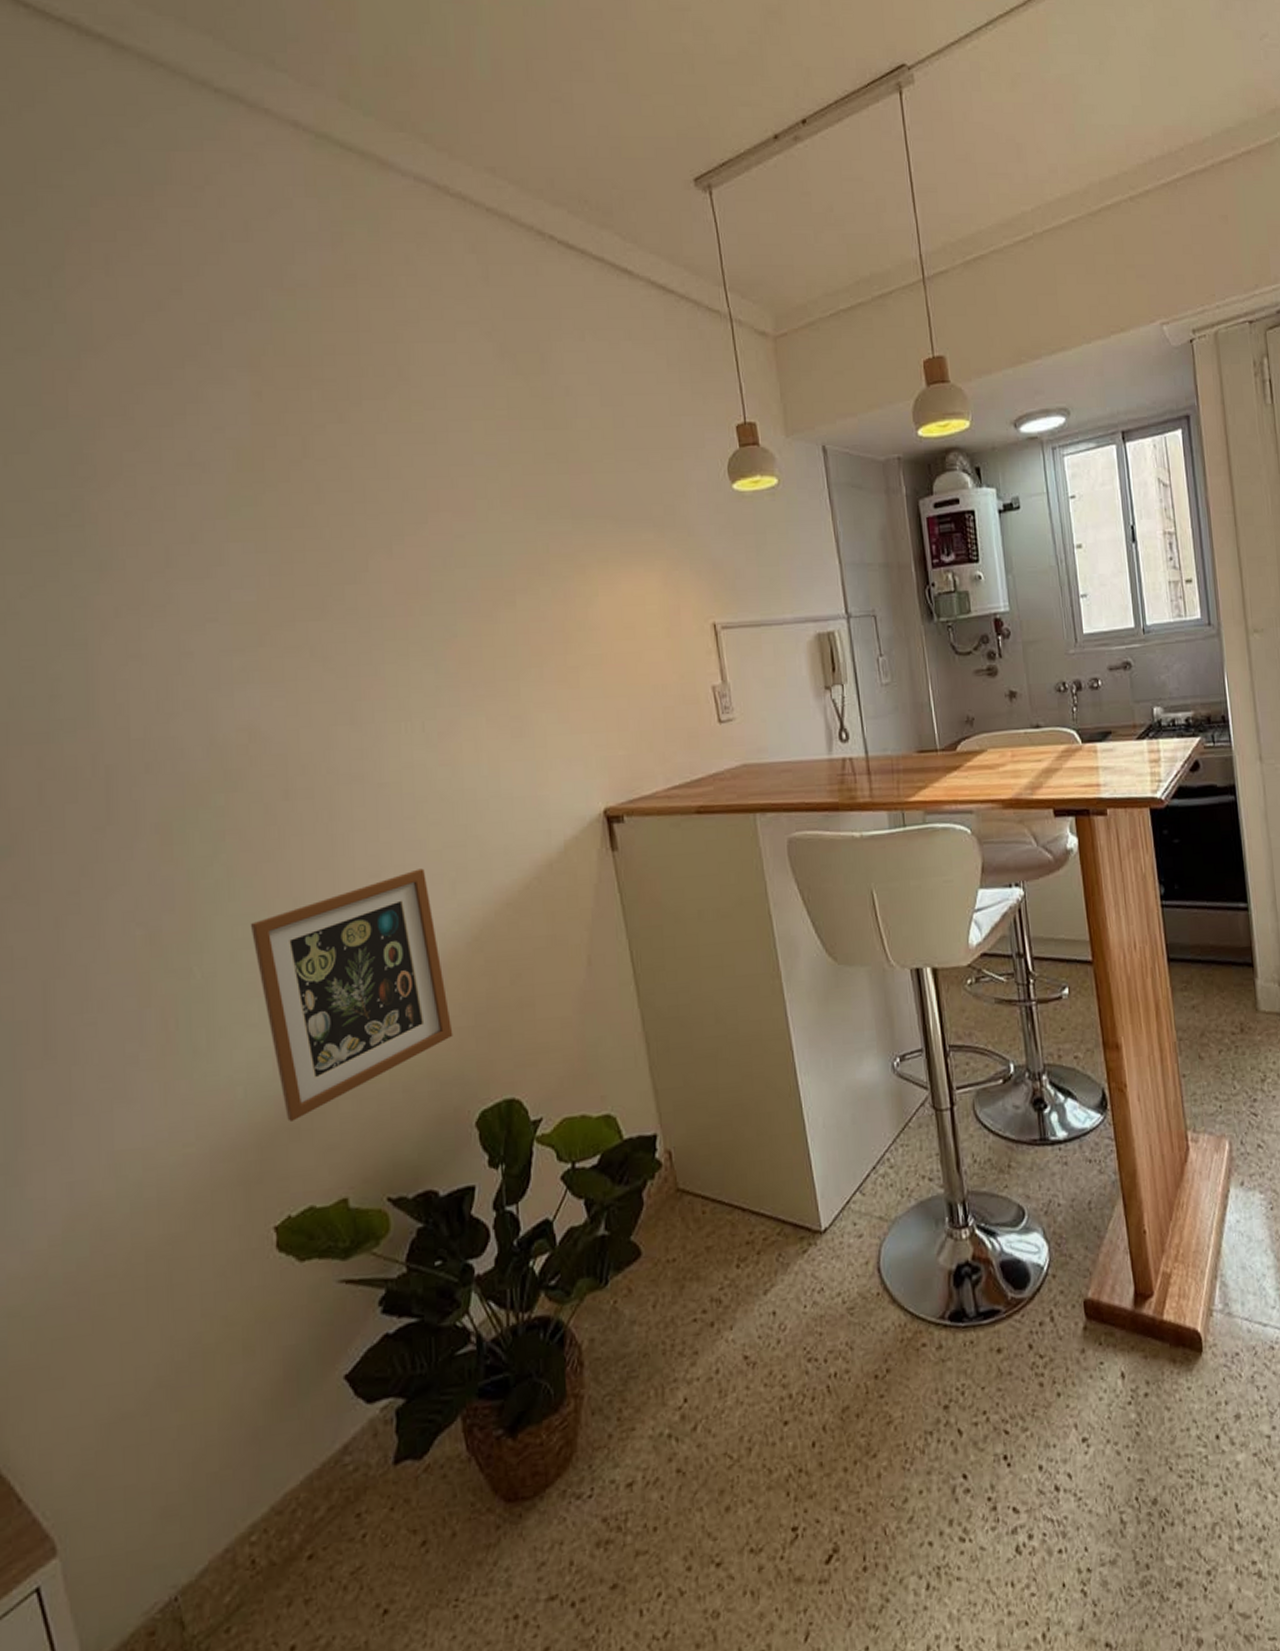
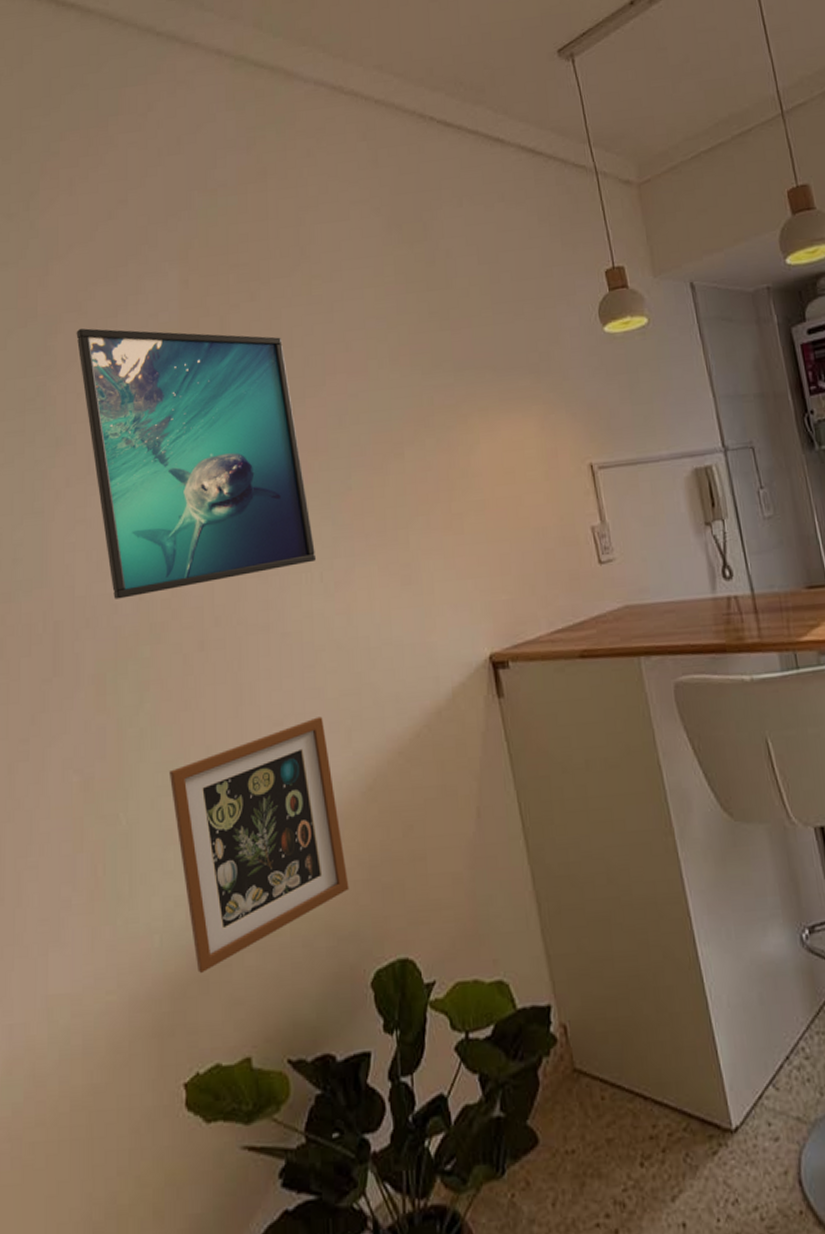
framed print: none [121,437,418,743] -> present [76,328,317,599]

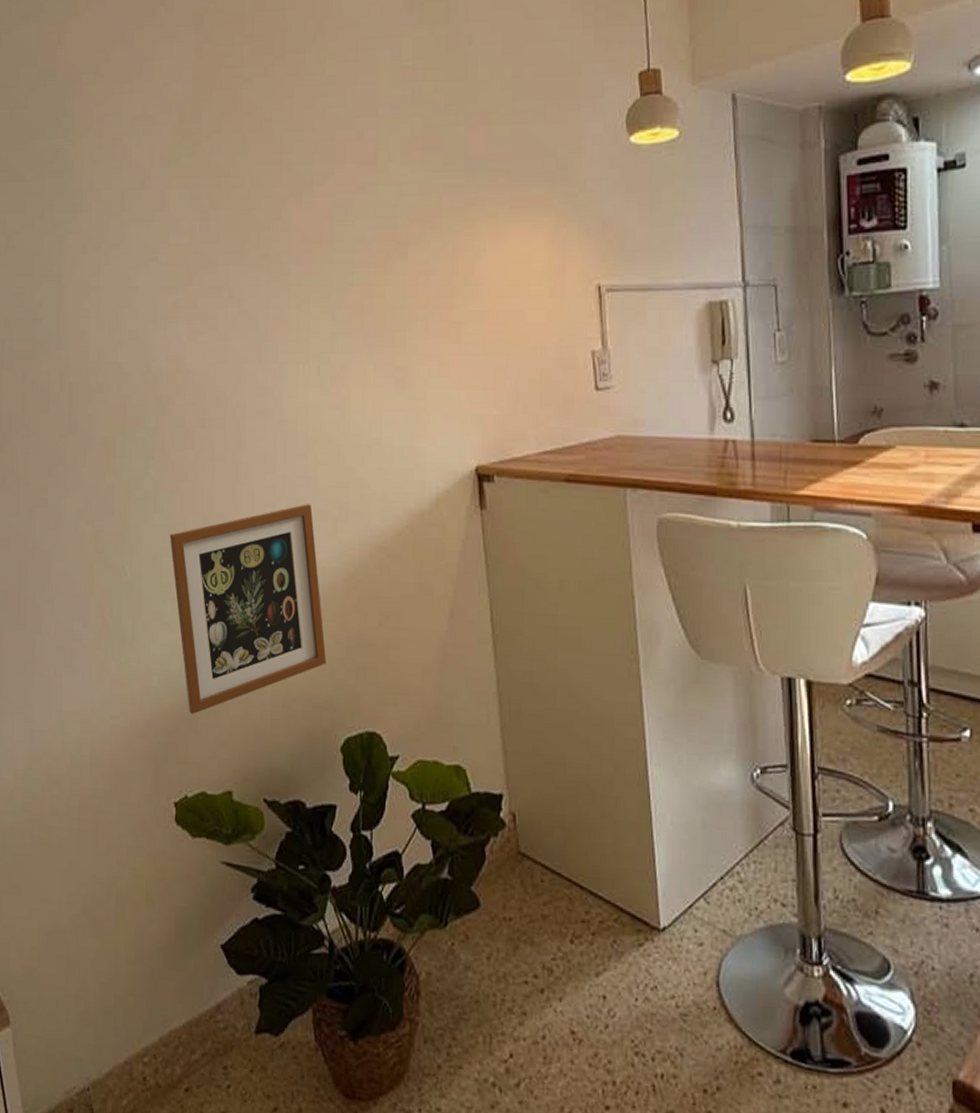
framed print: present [76,328,317,599] -> none [93,92,315,369]

